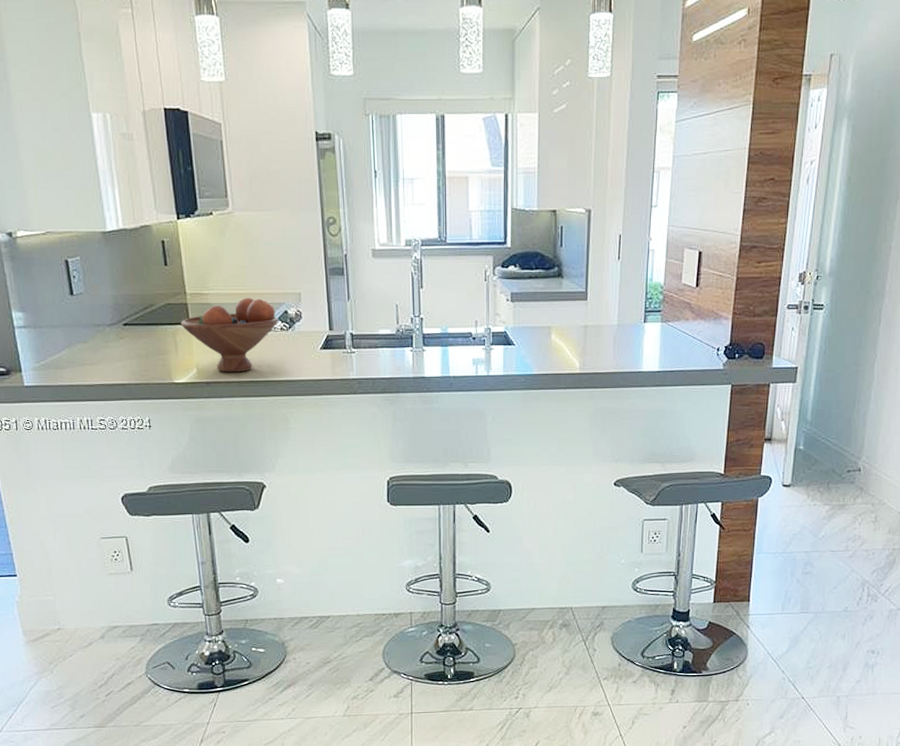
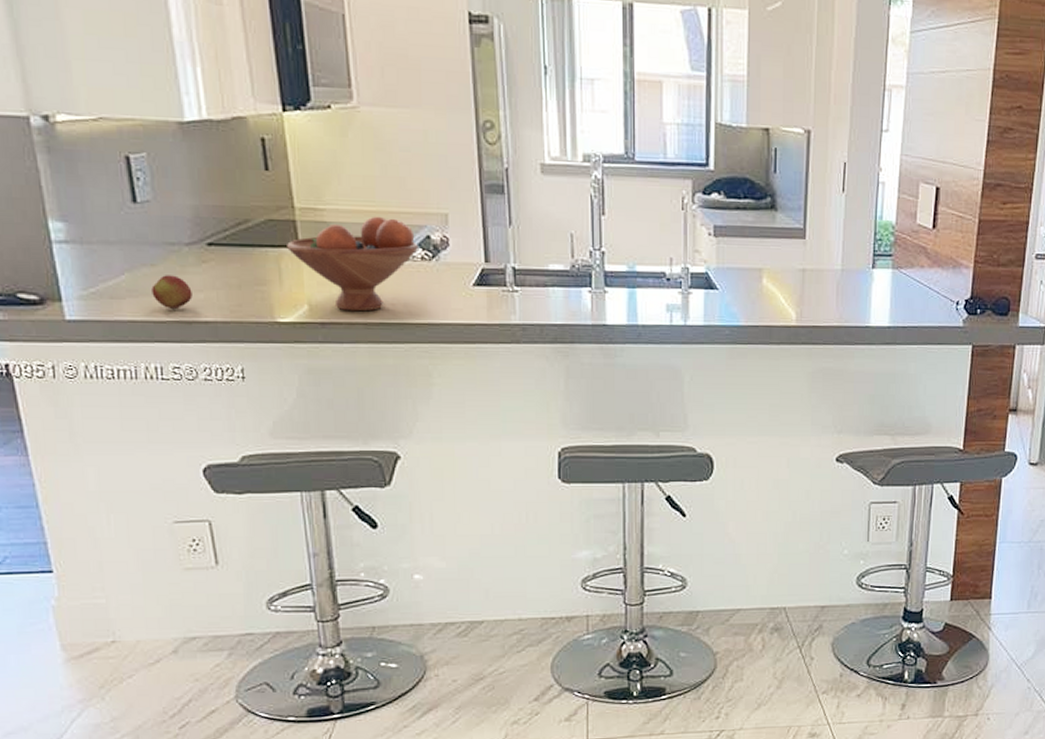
apple: none [84,349,113,376] -> present [151,275,192,310]

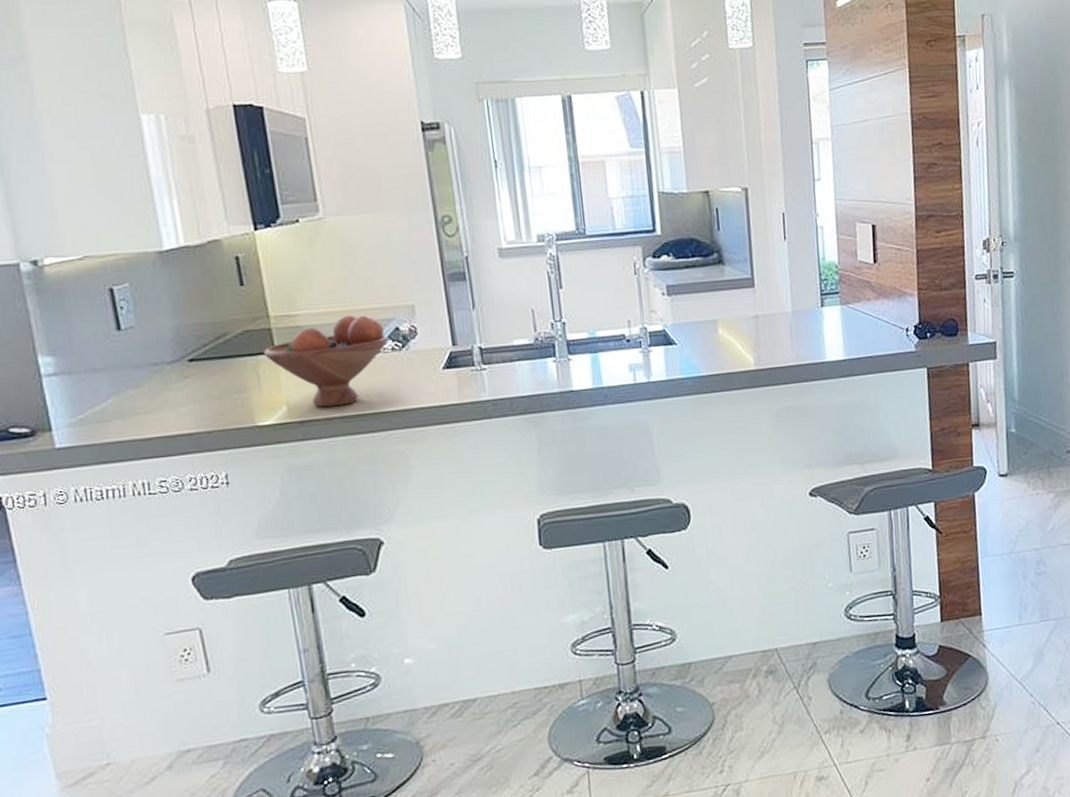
apple: present [151,275,192,310] -> none [137,393,176,427]

